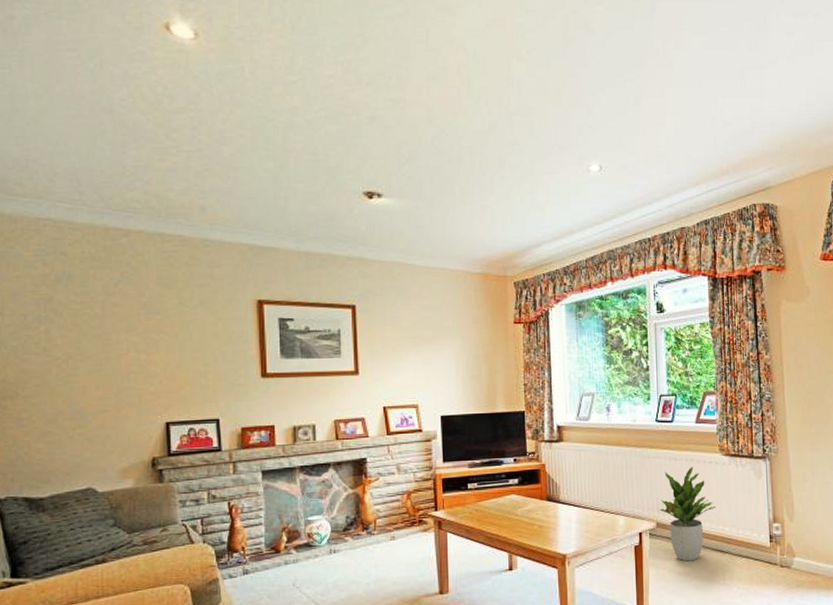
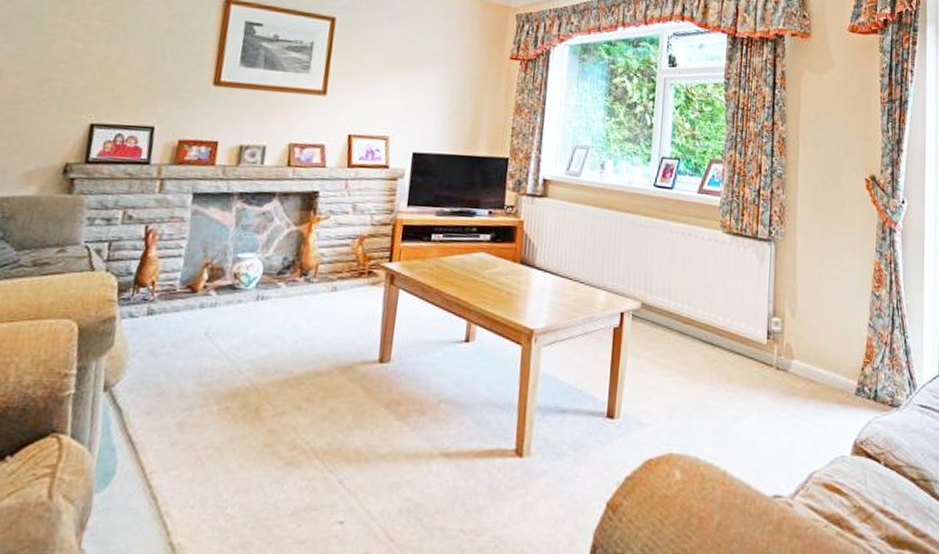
potted plant: present [657,467,716,562] -> none [644,242,710,352]

